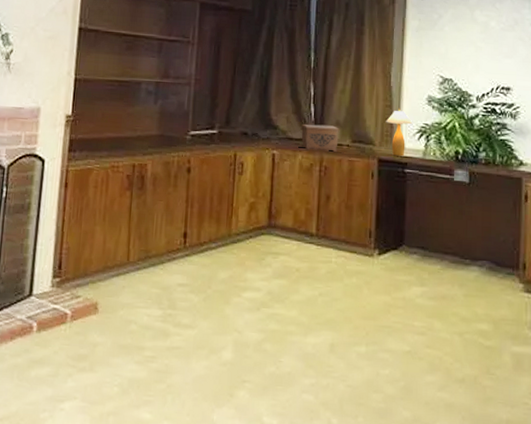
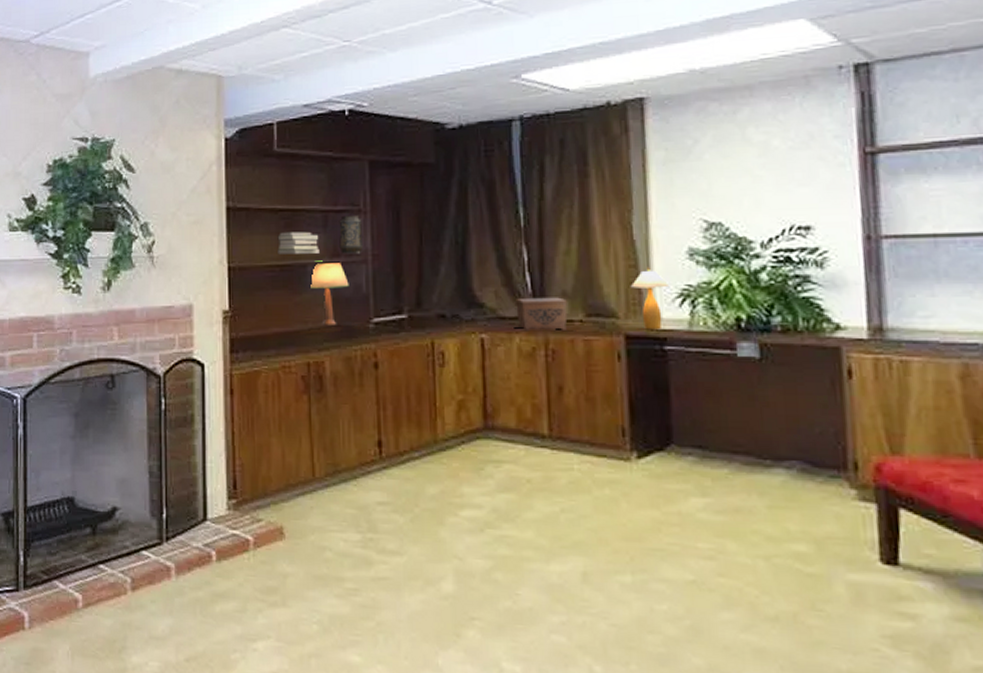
books: none [118,53,153,74] -> present [277,231,320,254]
table lamp: none [142,80,174,136] -> present [311,260,349,327]
decorative vase: none [169,45,191,78] -> present [339,216,364,254]

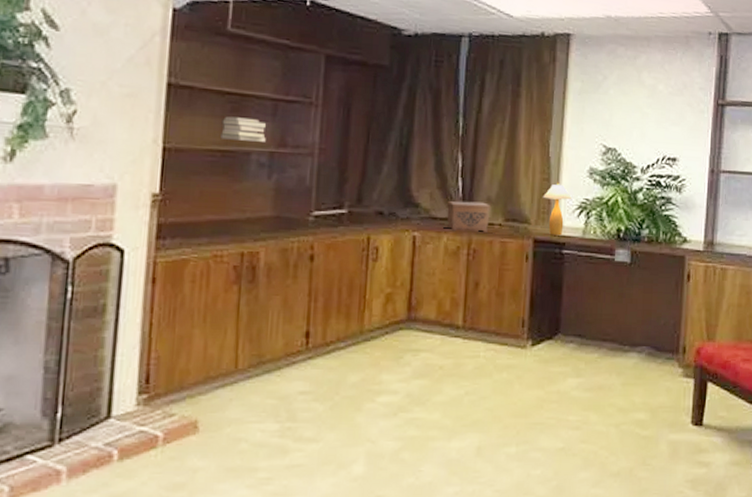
table lamp: present [311,260,349,327] -> none [252,149,293,217]
decorative vase: present [339,216,364,254] -> none [287,107,314,147]

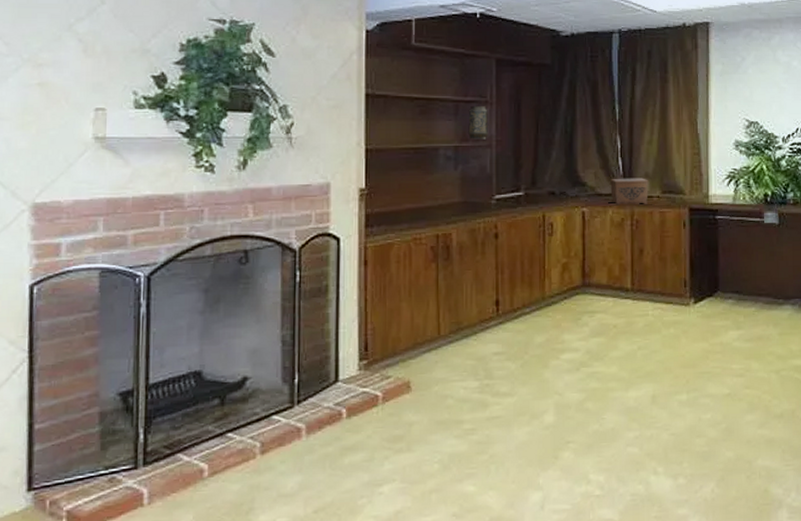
books: present [220,116,266,142] -> none [412,118,450,138]
decorative vase: none [287,107,314,147] -> present [468,106,489,139]
table lamp: present [542,181,573,236] -> none [694,154,722,203]

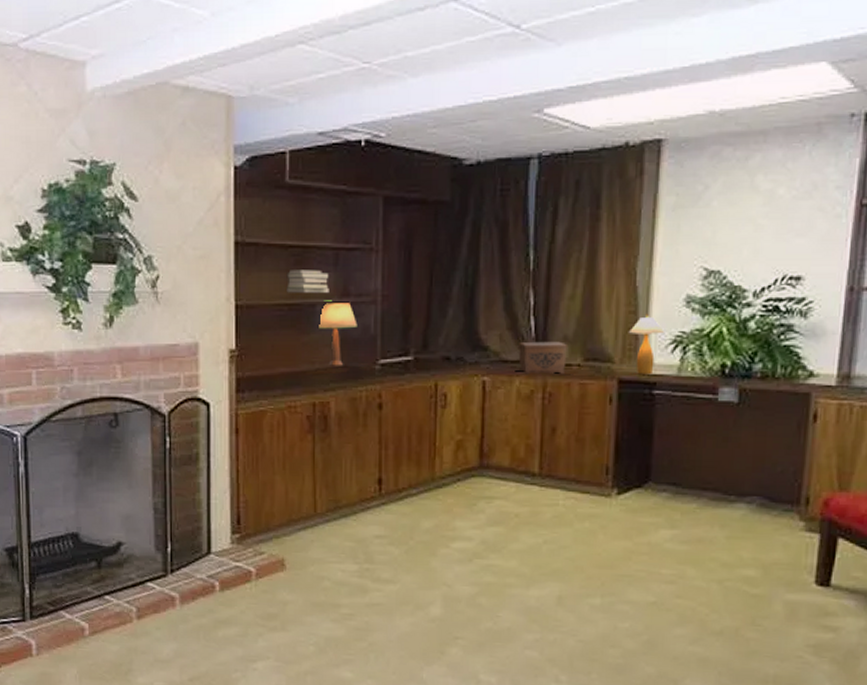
books: none [412,118,450,138] -> present [287,270,329,293]
table lamp: none [441,144,475,203] -> present [319,300,358,368]
decorative vase: present [468,106,489,139] -> none [349,255,374,294]
table lamp: none [694,154,722,203] -> present [628,313,665,375]

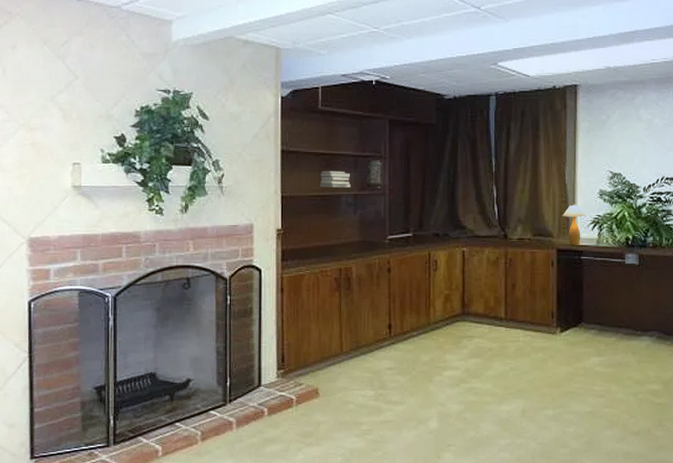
table lamp: present [319,300,358,368] -> none [343,193,372,242]
decorative vase: none [349,255,374,294] -> present [365,160,383,189]
decorative box: present [518,341,567,375] -> none [487,222,521,246]

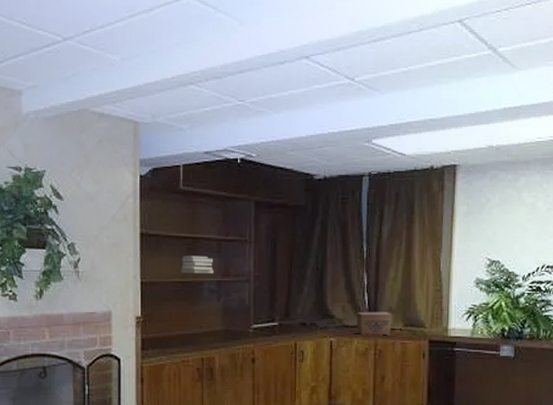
decorative vase: present [365,160,383,189] -> none [229,245,248,275]
decorative box: none [487,222,521,246] -> present [356,311,392,337]
table lamp: present [562,202,587,245] -> none [435,291,462,336]

